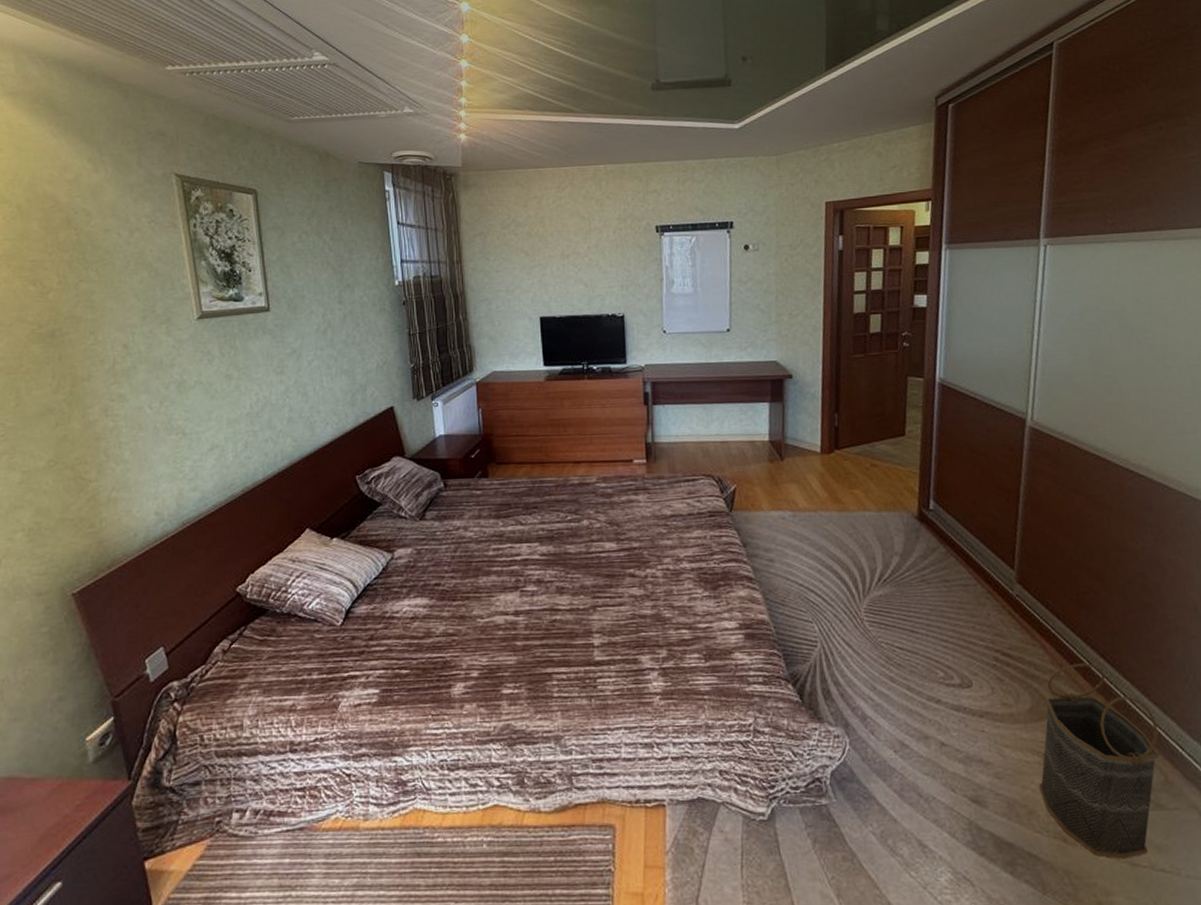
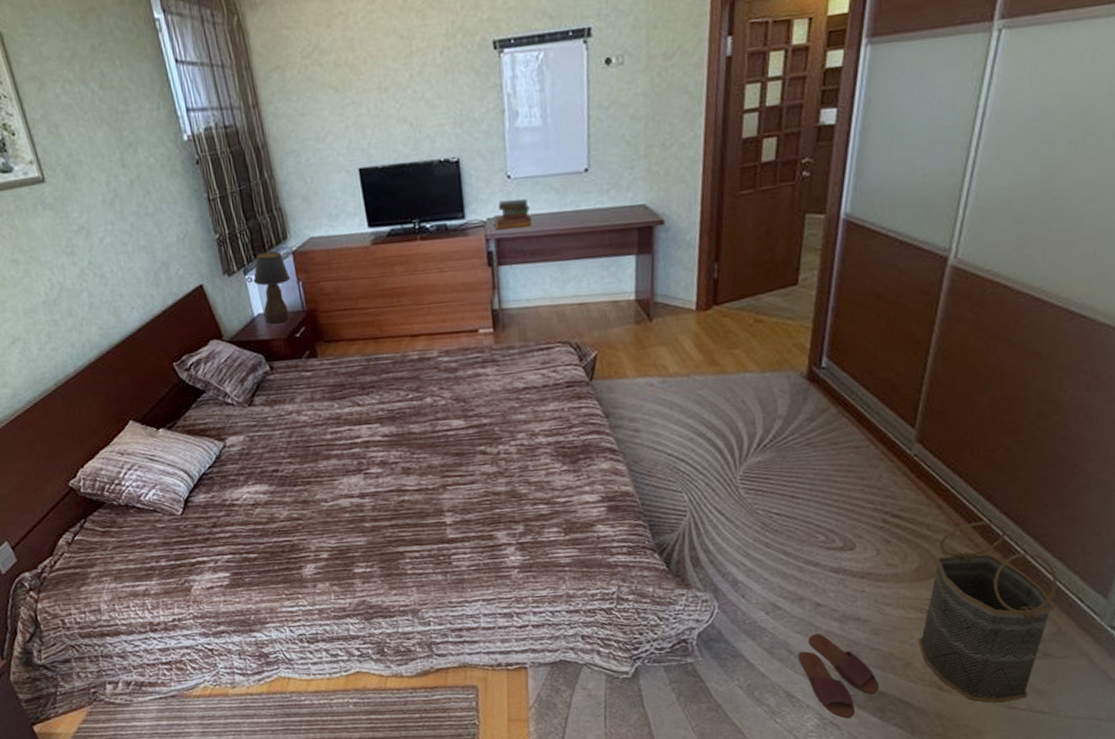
table lamp: none [438,380,473,445] -> present [252,251,291,324]
books: none [650,350,683,375] -> present [493,198,532,230]
slippers: none [927,775,1007,873] -> present [798,633,879,719]

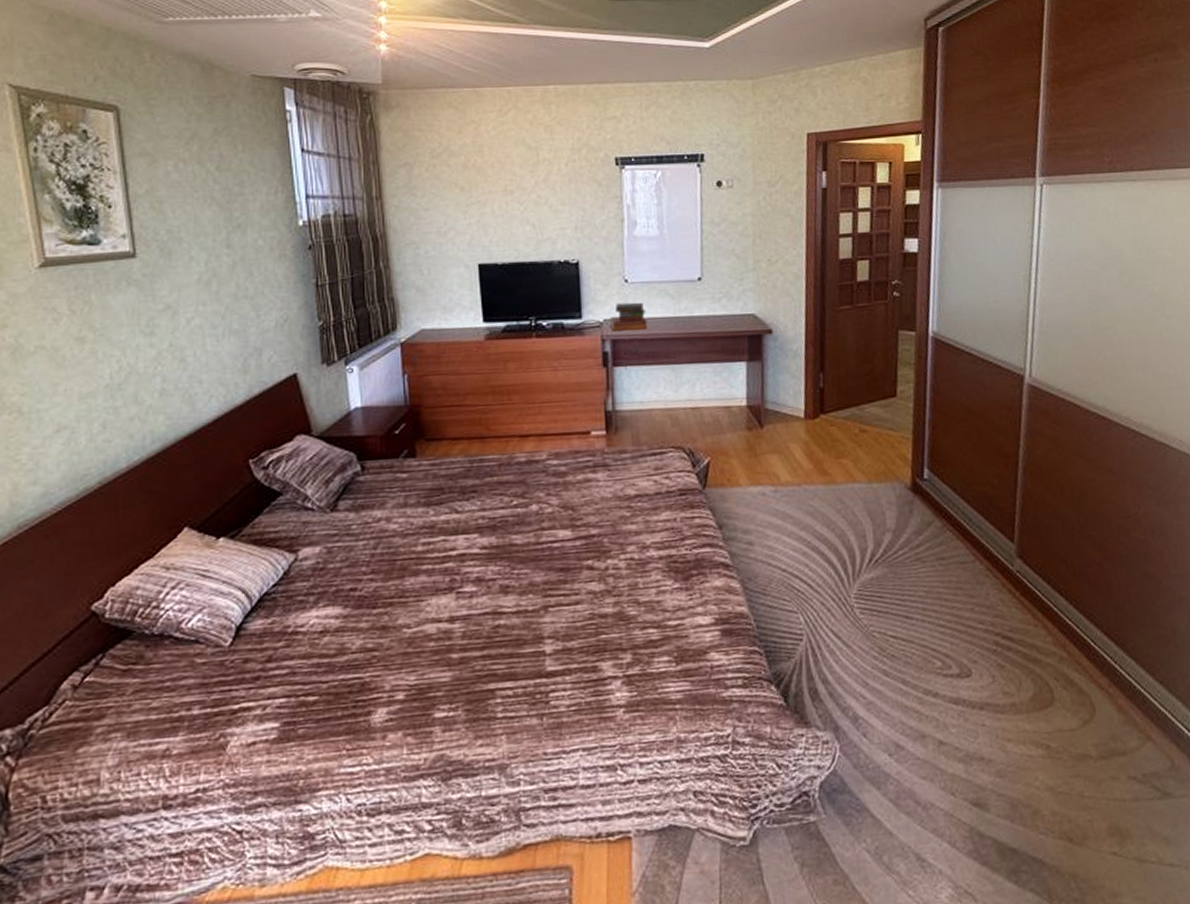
table lamp: present [252,251,291,324] -> none [353,341,396,419]
slippers: present [798,633,879,719] -> none [925,777,1011,886]
basket: present [919,521,1057,703] -> none [1043,642,1166,856]

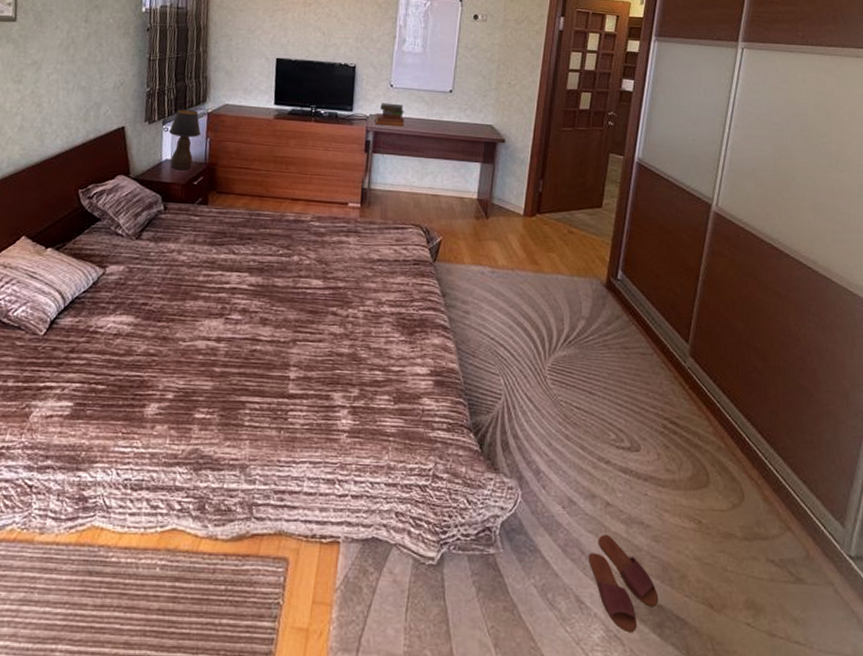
table lamp: none [353,341,396,419] -> present [168,109,202,171]
slippers: none [925,777,1011,886] -> present [588,534,659,633]

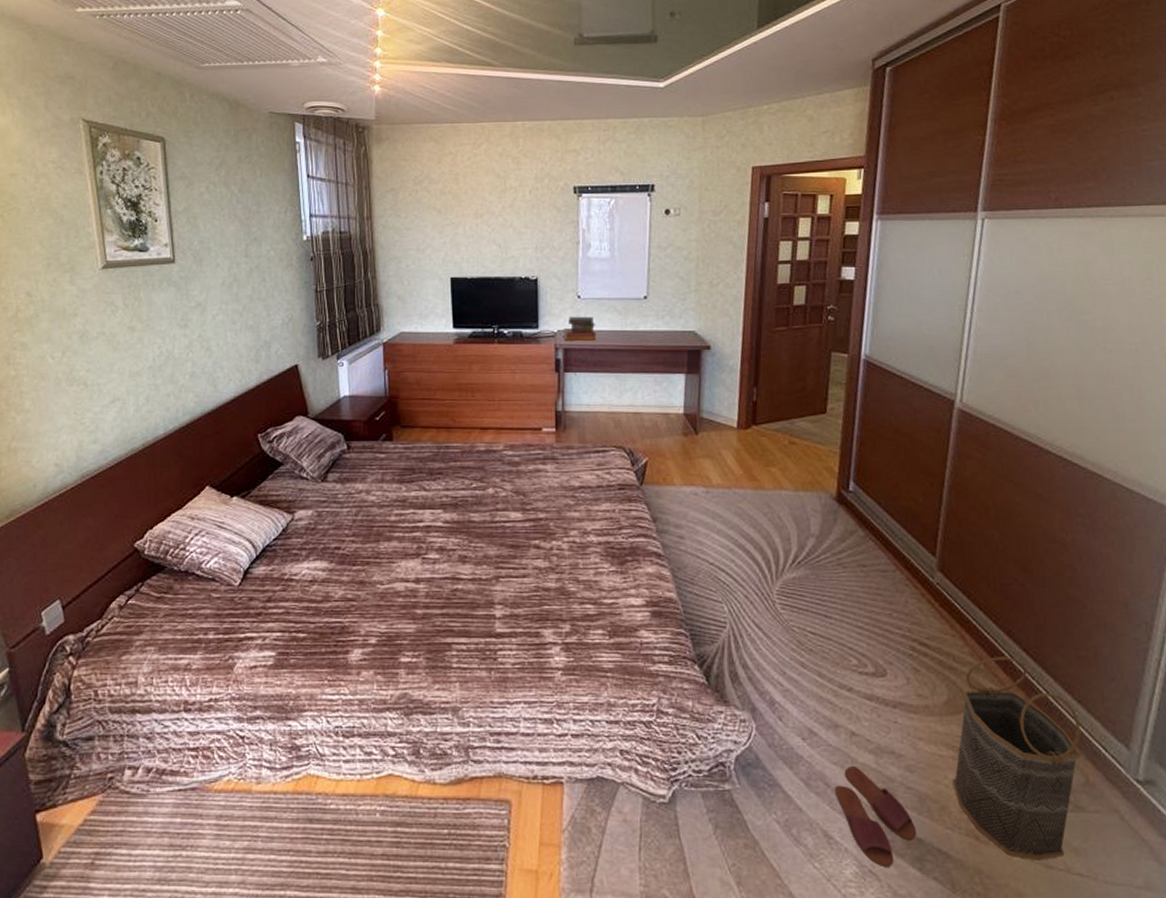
table lamp: present [168,109,202,171] -> none [344,340,379,406]
basket: none [693,437,804,629] -> present [952,657,1081,861]

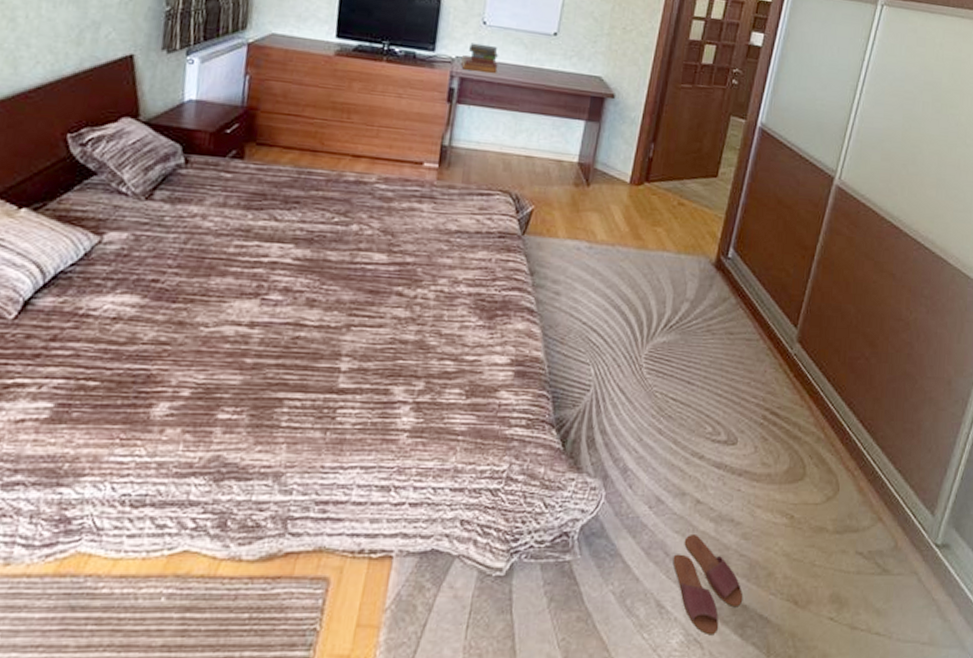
basket: present [952,657,1081,861] -> none [781,427,897,622]

